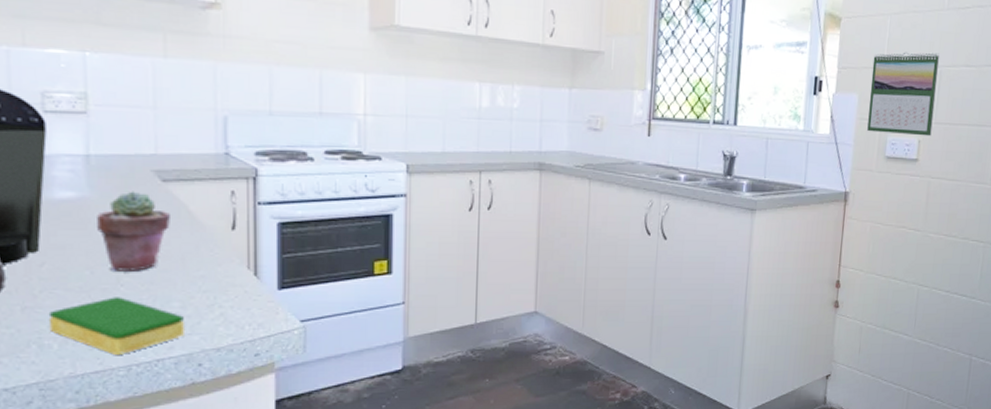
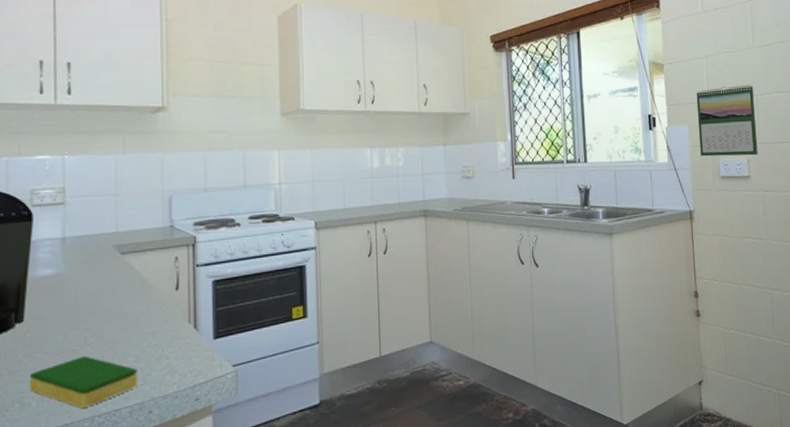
potted succulent: present [97,191,170,271] -> none [70,264,127,334]

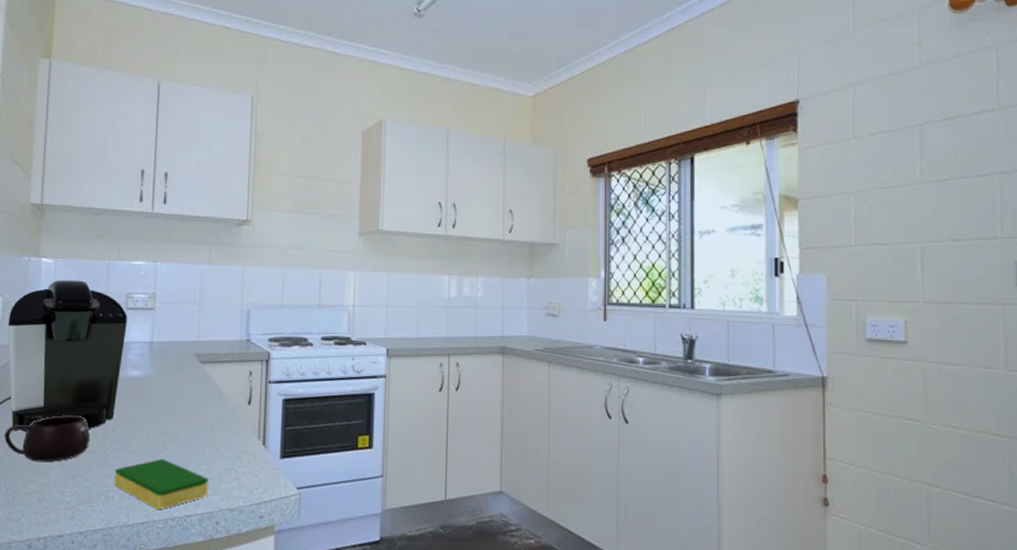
calendar: present [696,84,758,157] -> none [839,228,920,317]

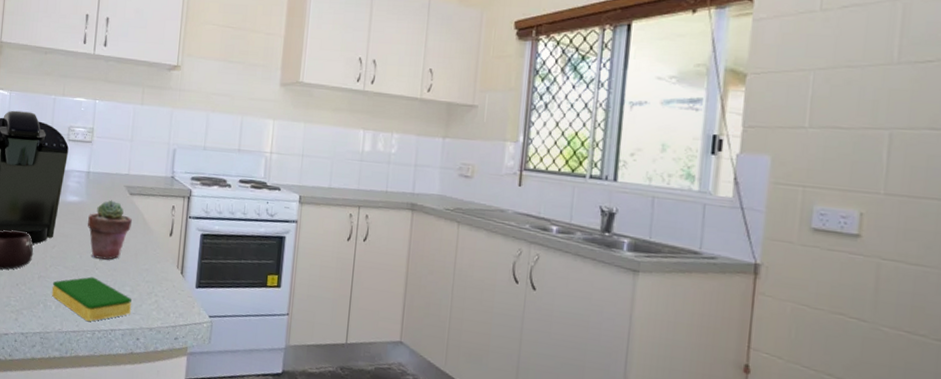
potted succulent: none [153,371,204,438] -> present [88,200,132,260]

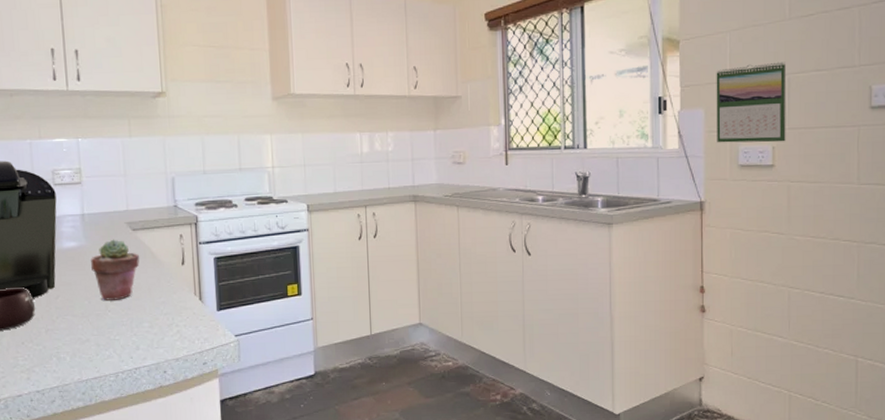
dish sponge: present [51,276,132,322] -> none [62,320,153,366]
calendar: none [784,111,889,210] -> present [716,61,787,143]

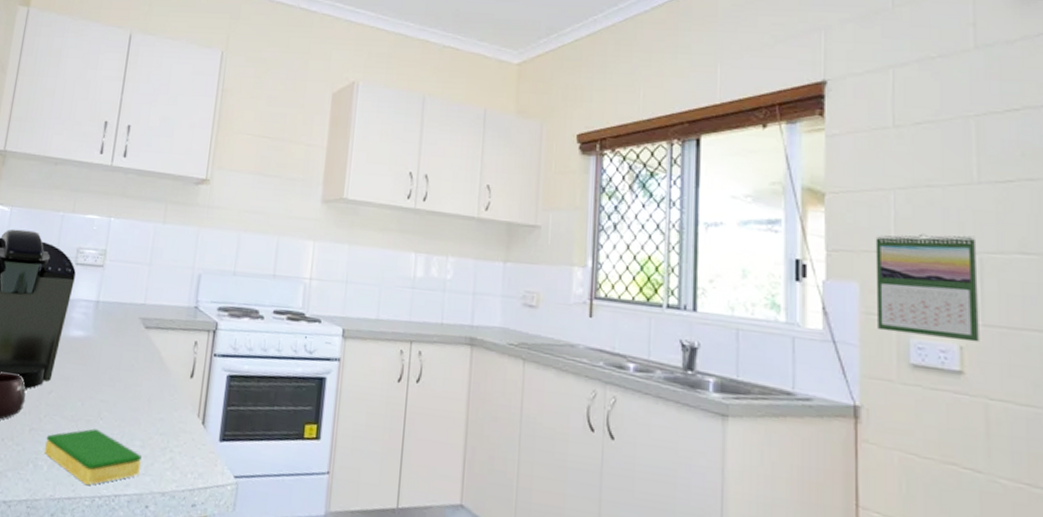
dish sponge: none [62,320,153,366] -> present [44,428,142,486]
potted succulent: present [91,239,140,301] -> none [93,334,146,408]

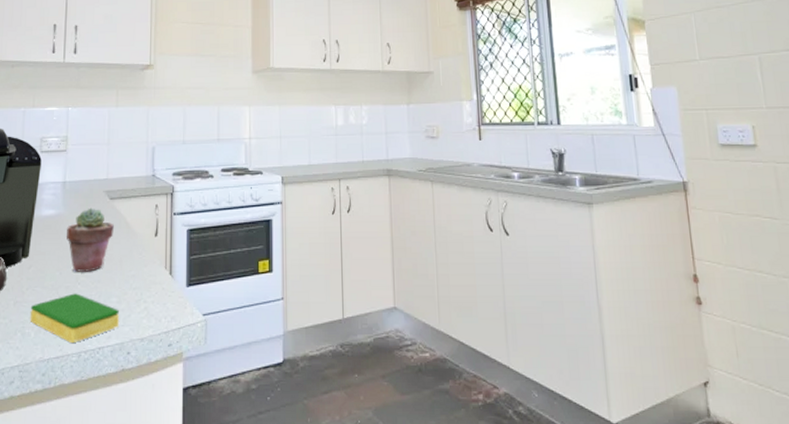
potted succulent: none [93,334,146,408] -> present [67,208,114,272]
calendar: present [875,233,980,343] -> none [684,41,765,122]

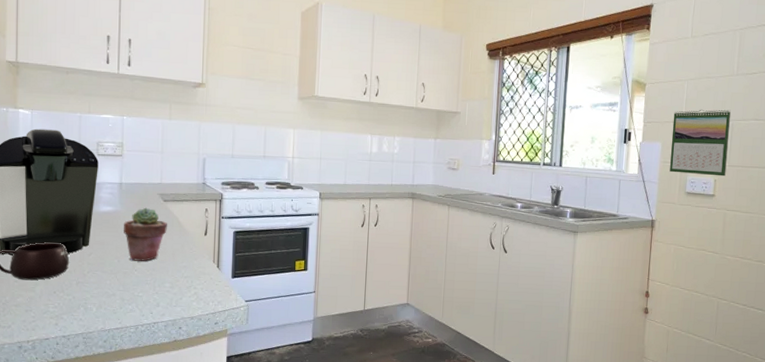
dish sponge: present [29,293,119,344] -> none [91,278,172,318]
calendar: none [684,41,765,122] -> present [670,109,732,177]

